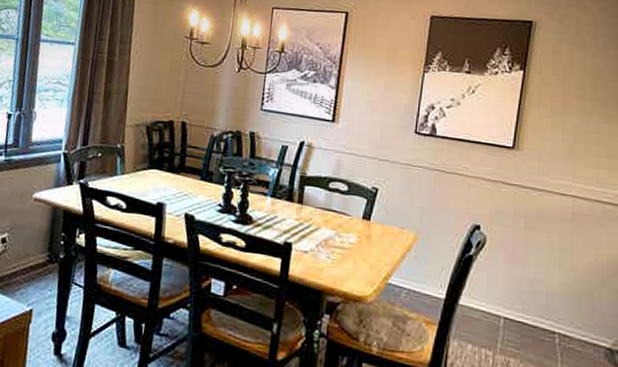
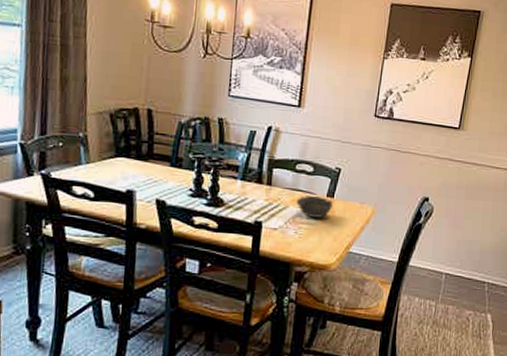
bowl: none [329,216,369,243] -> present [296,195,333,218]

